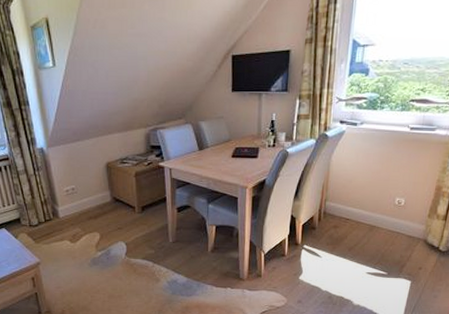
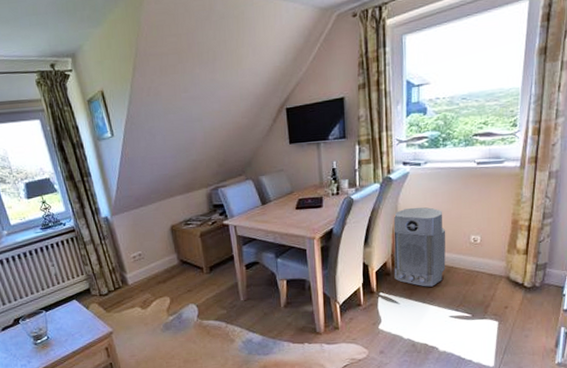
air purifier: none [319,166,373,243] -> present [393,207,446,287]

